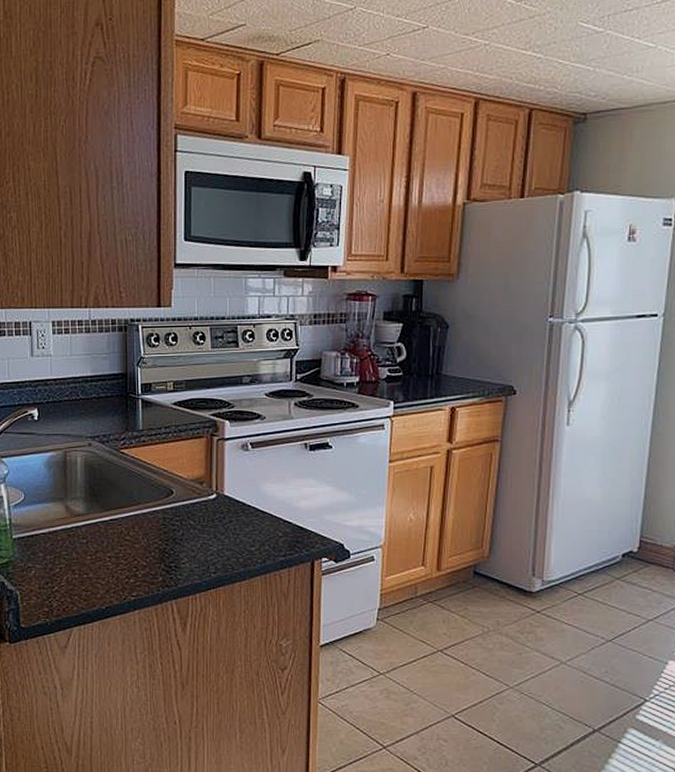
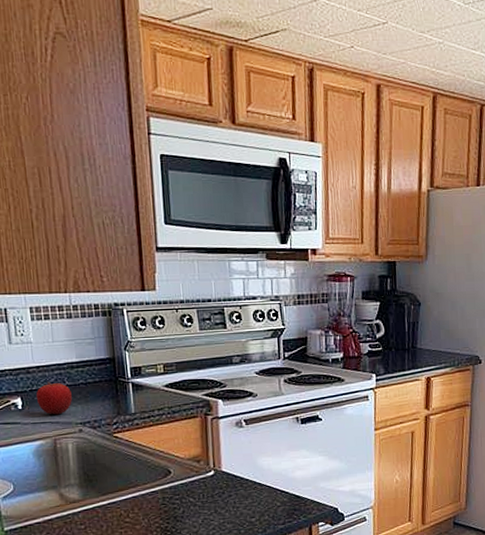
fruit: none [51,394,84,428] -> present [36,381,72,415]

